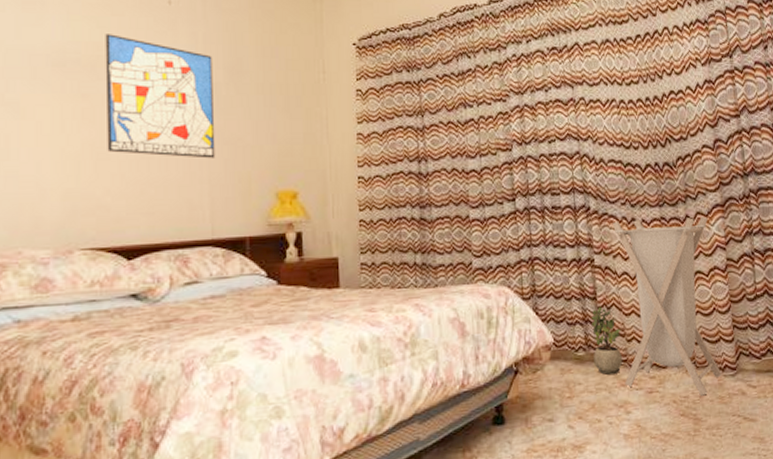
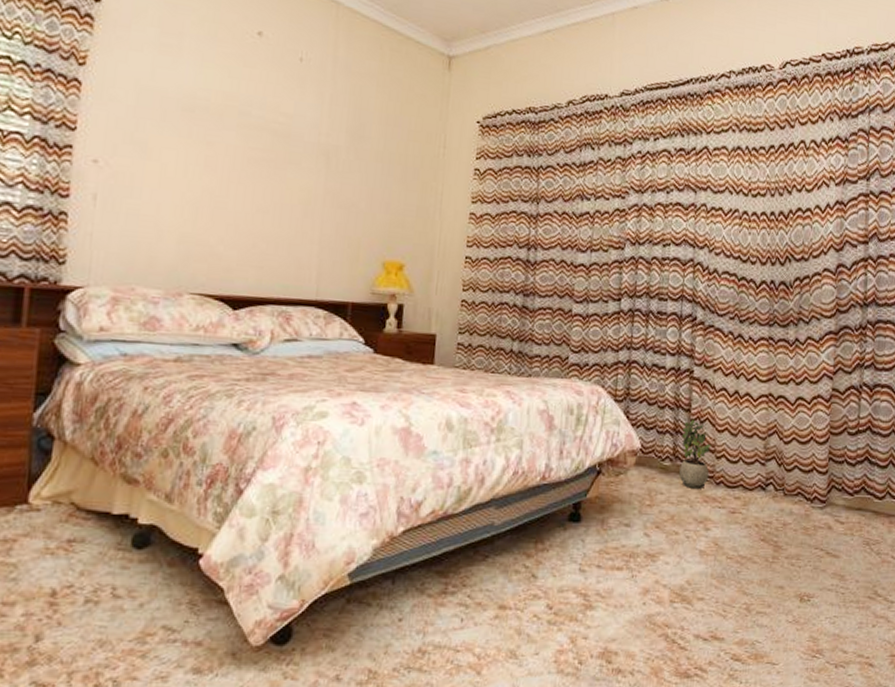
wall art: present [105,34,216,159] -> none [225,84,337,221]
laundry hamper: present [612,216,722,396] -> none [708,335,818,524]

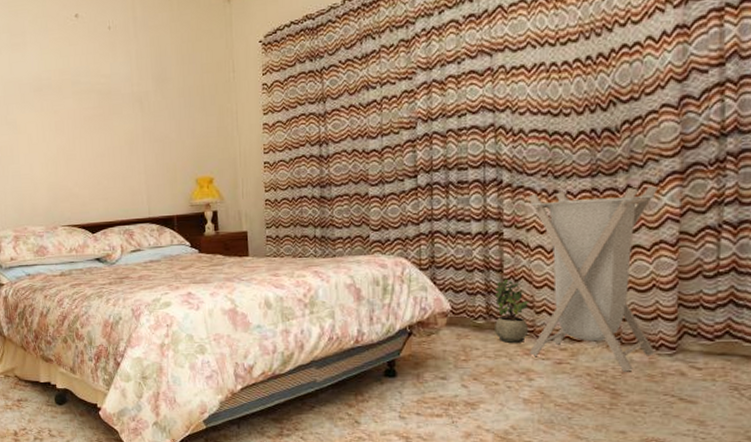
laundry hamper: none [708,335,818,524] -> present [528,185,658,372]

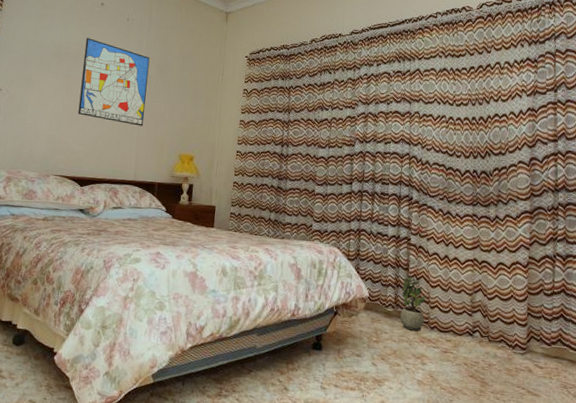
wall art: none [66,61,149,154] -> present [77,38,150,127]
laundry hamper: present [528,185,658,372] -> none [424,211,516,365]

